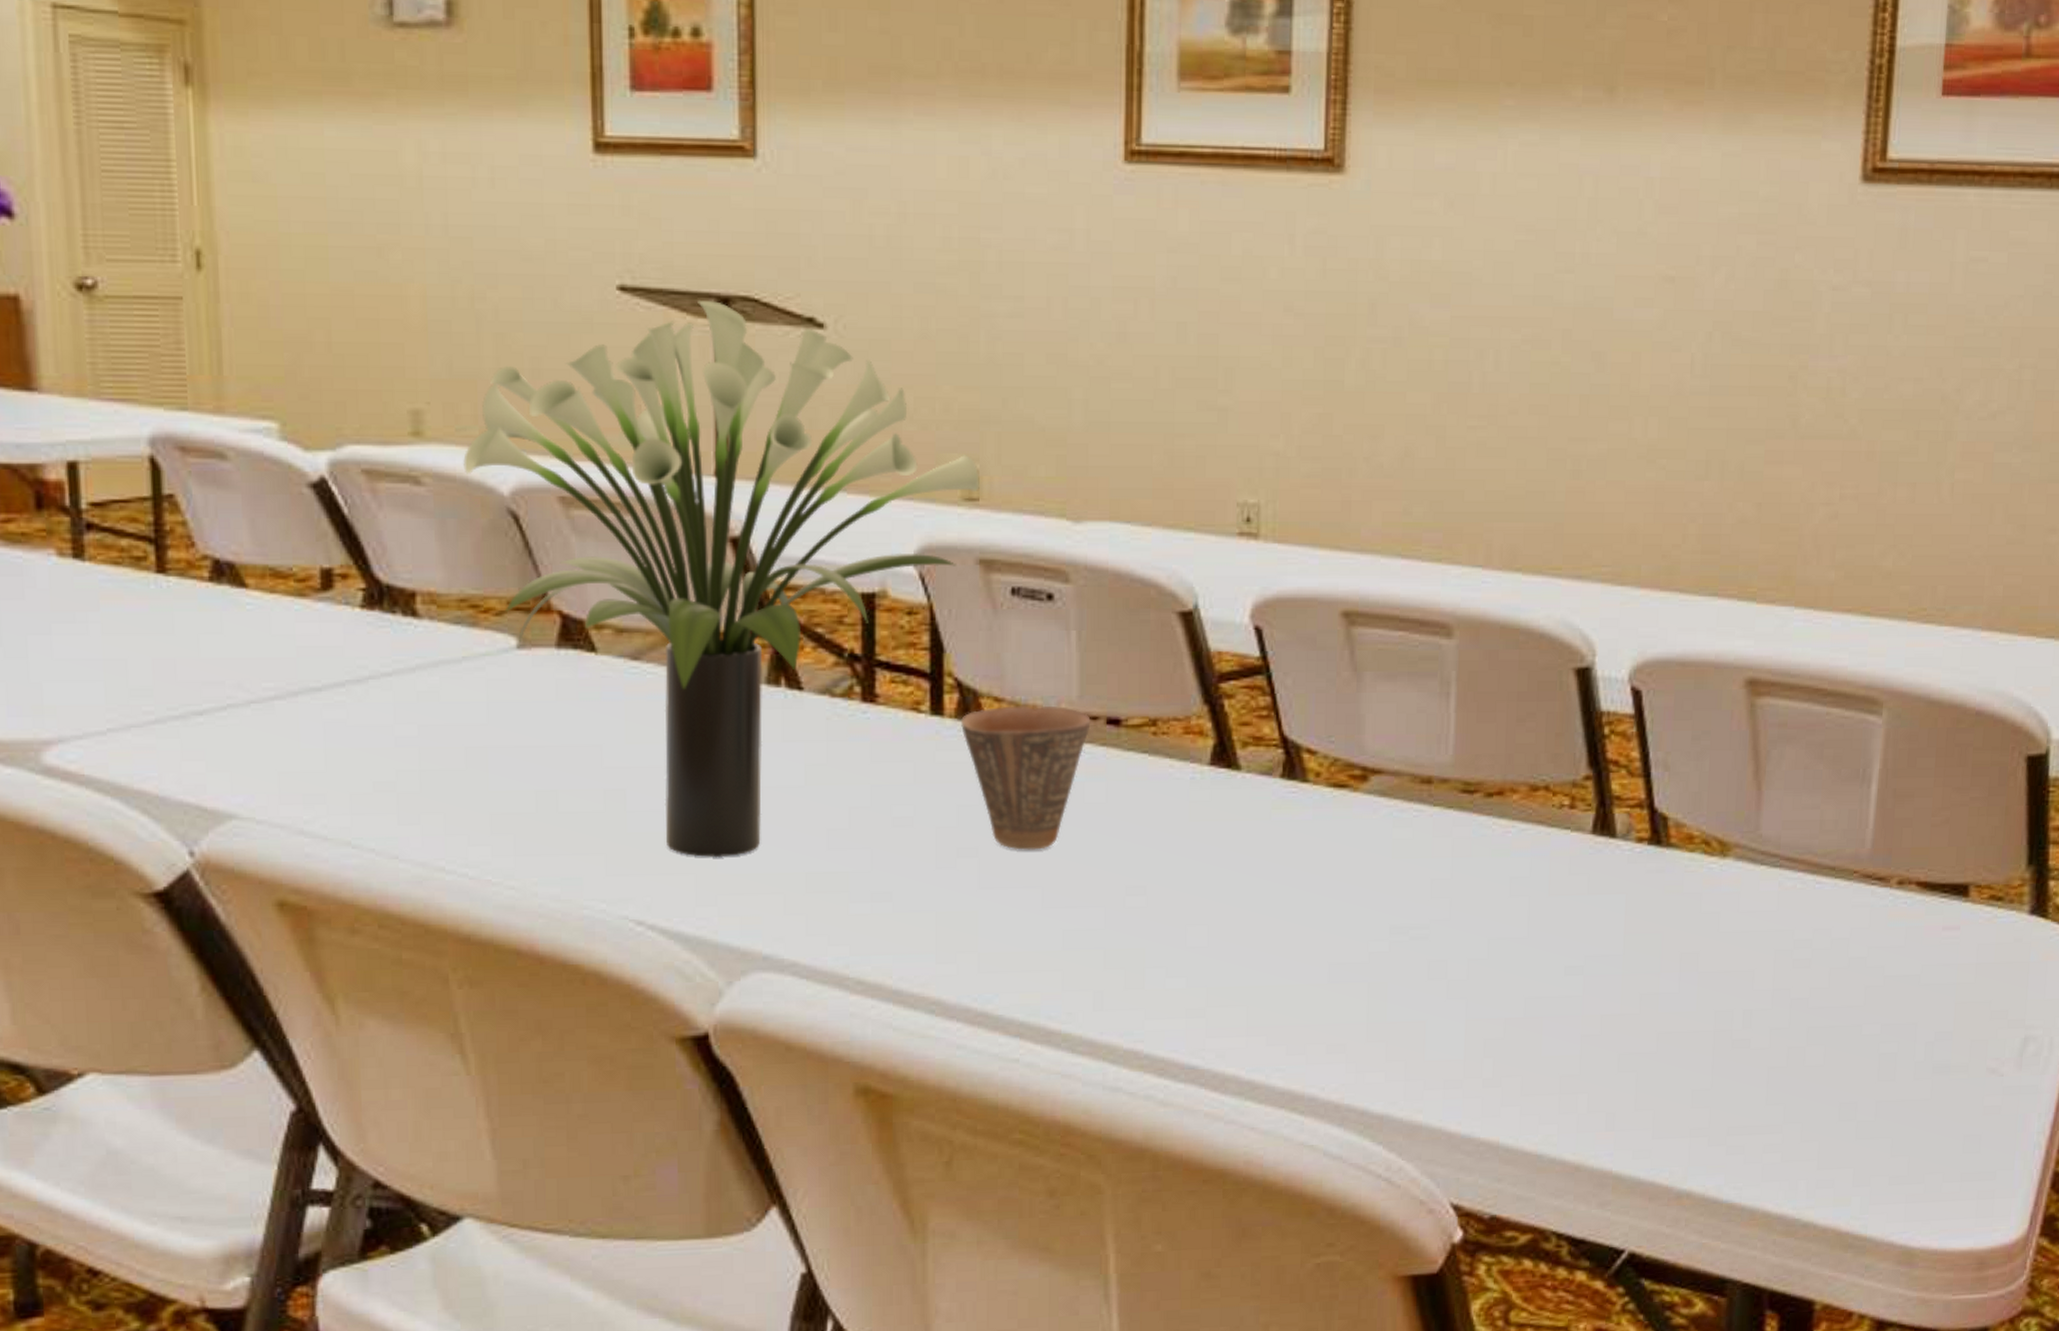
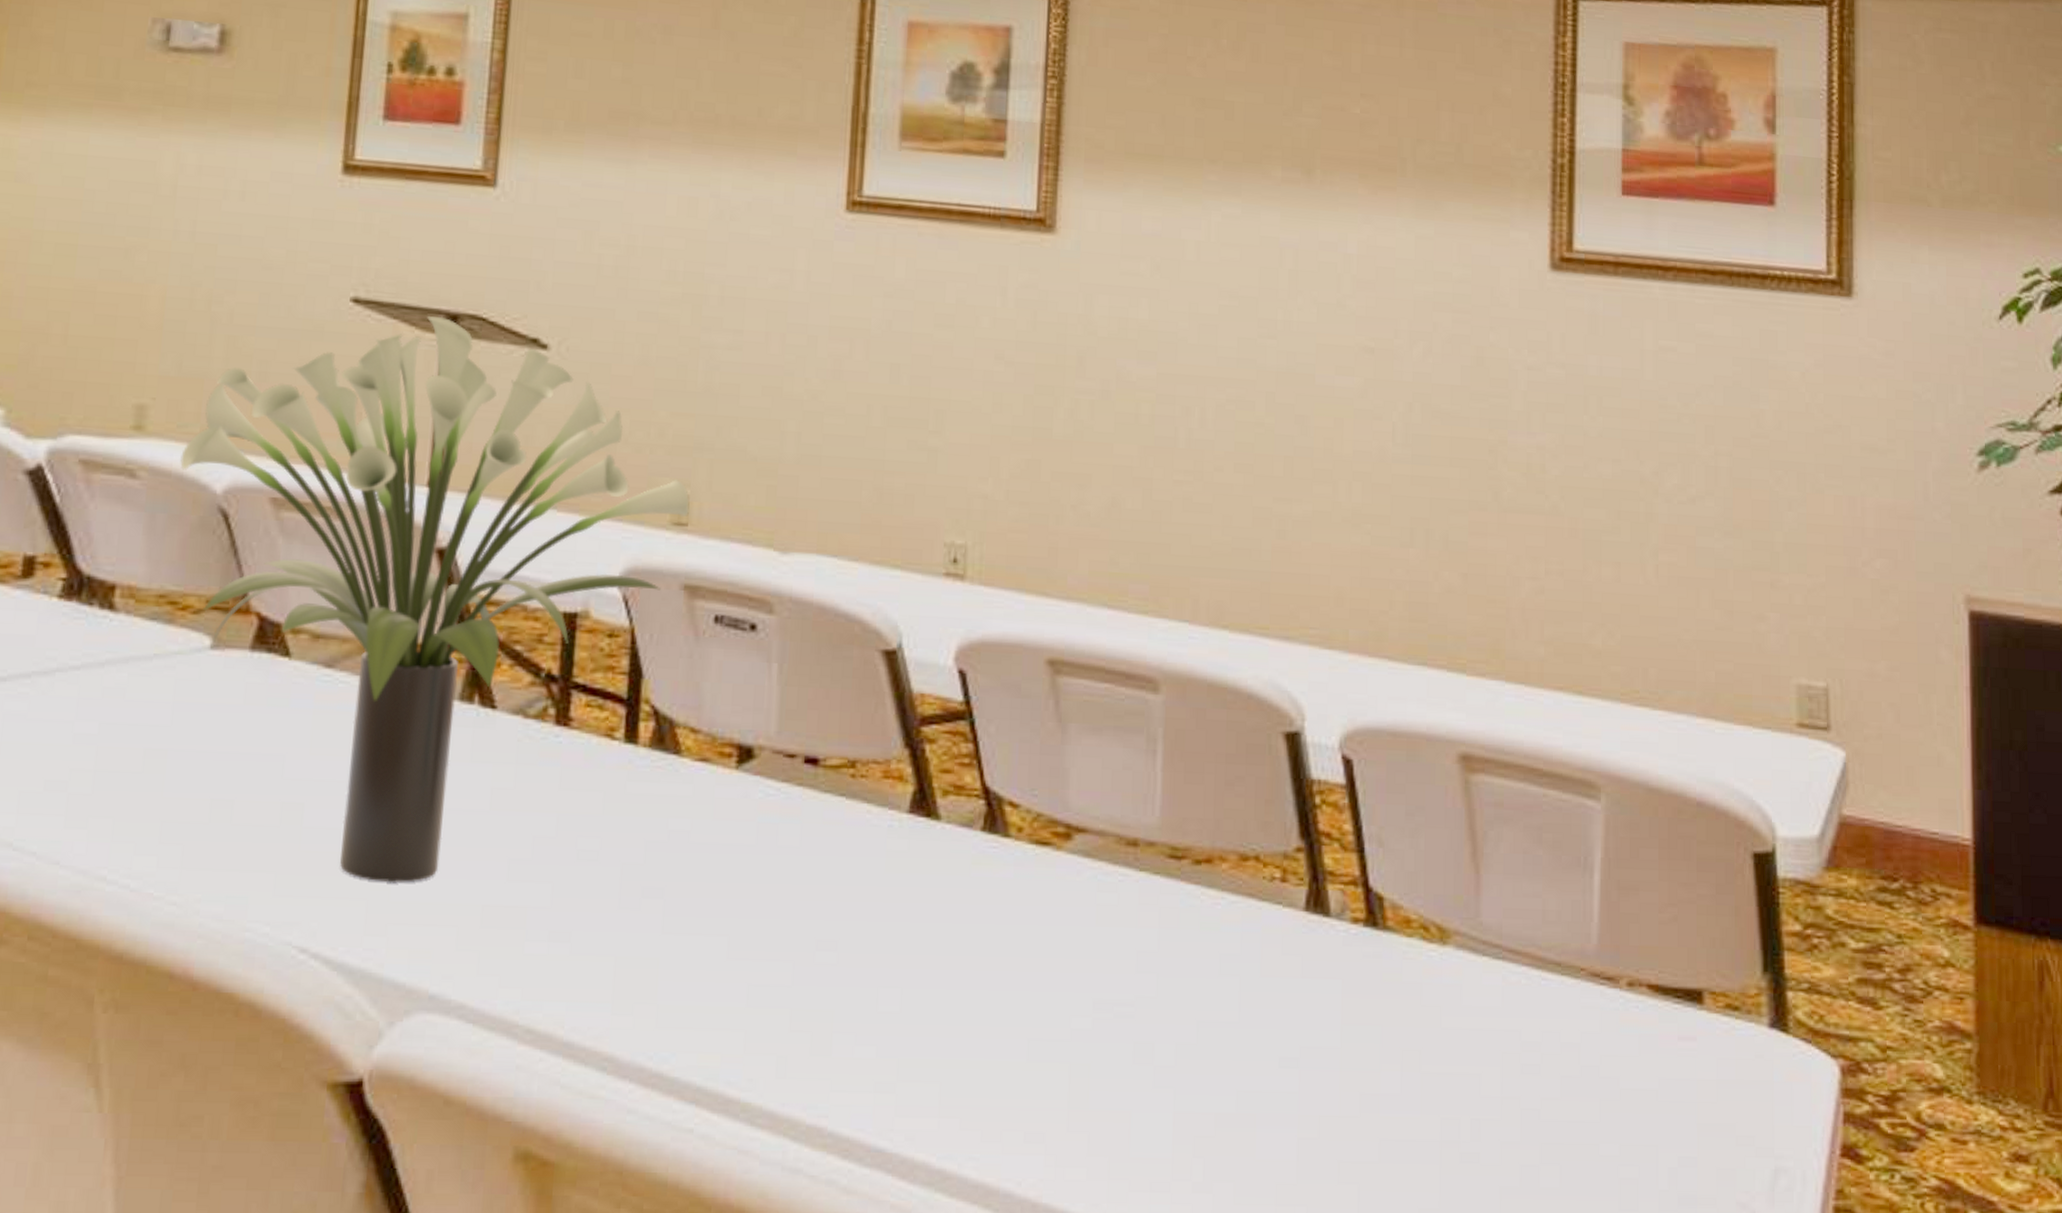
cup: present [961,704,1091,850] -> none [655,737,788,894]

